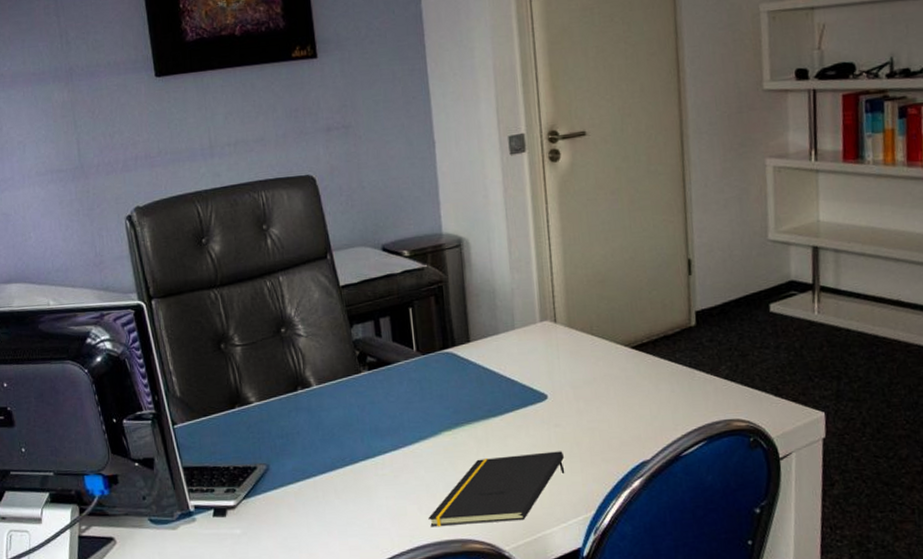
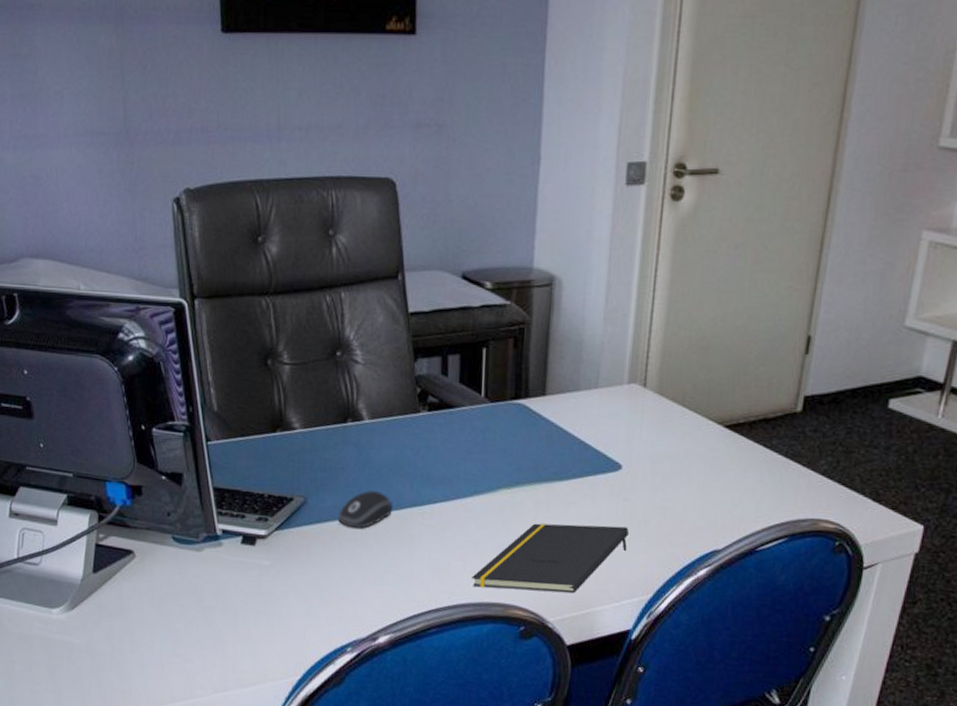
computer mouse: none [299,449,347,487] -> present [338,490,392,528]

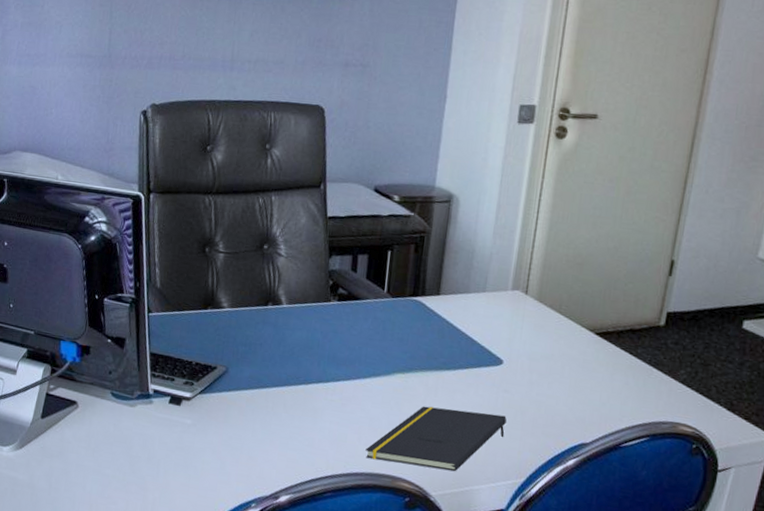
computer mouse: present [338,490,392,528] -> none [253,365,301,398]

